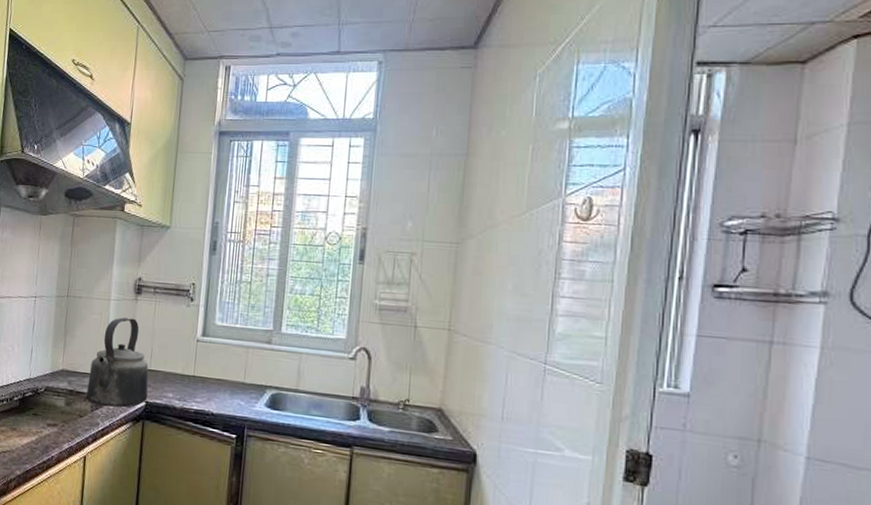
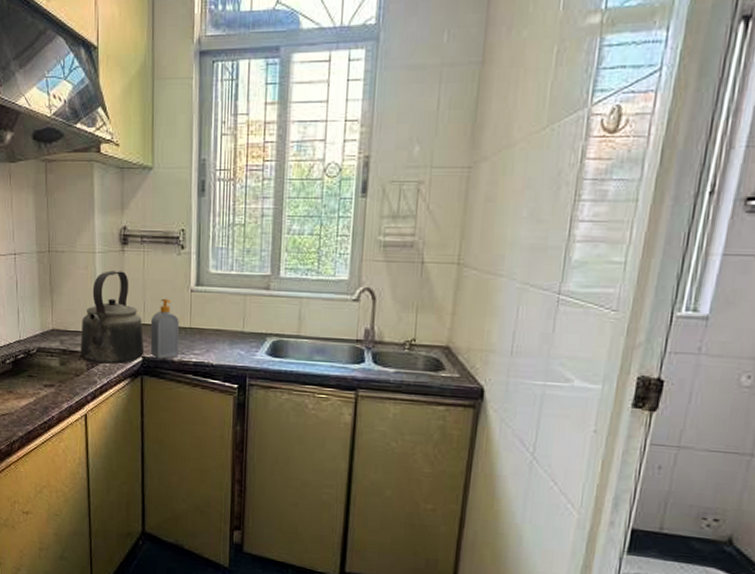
soap bottle: none [154,346,184,405] -> present [150,298,180,359]

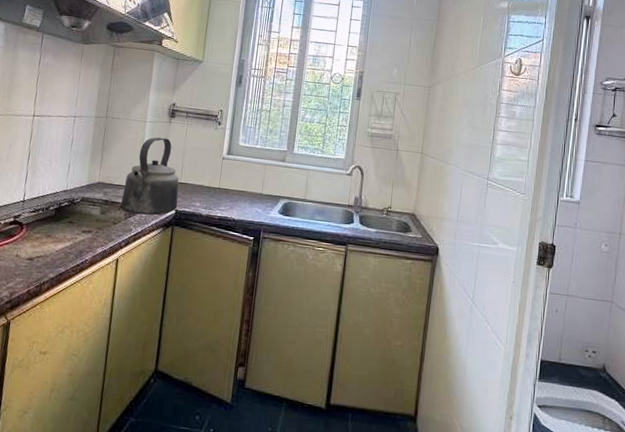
soap bottle: present [150,298,180,359] -> none [183,162,210,213]

